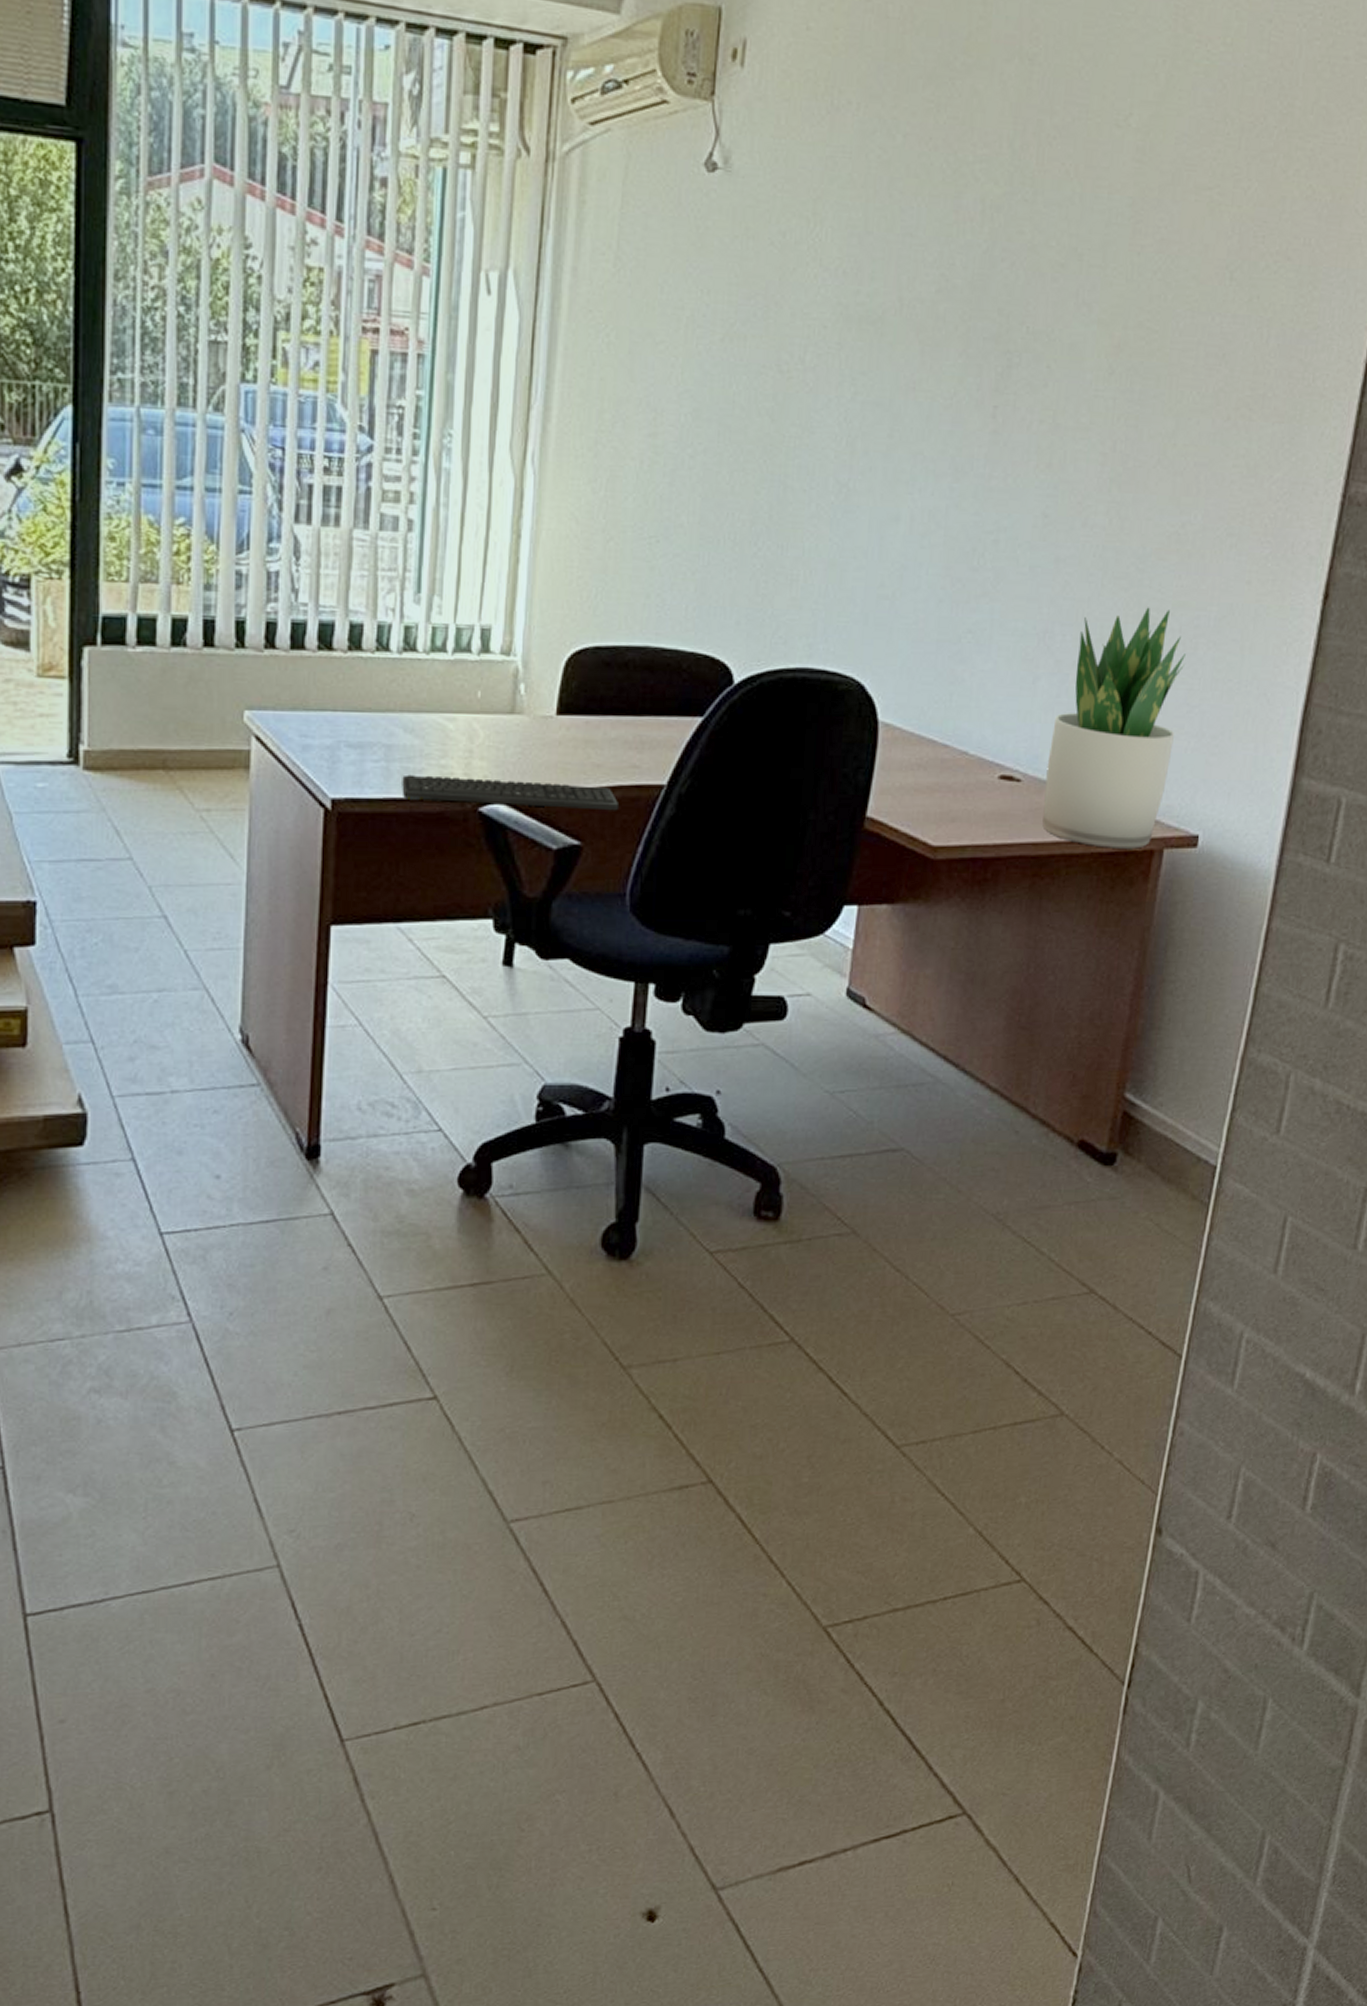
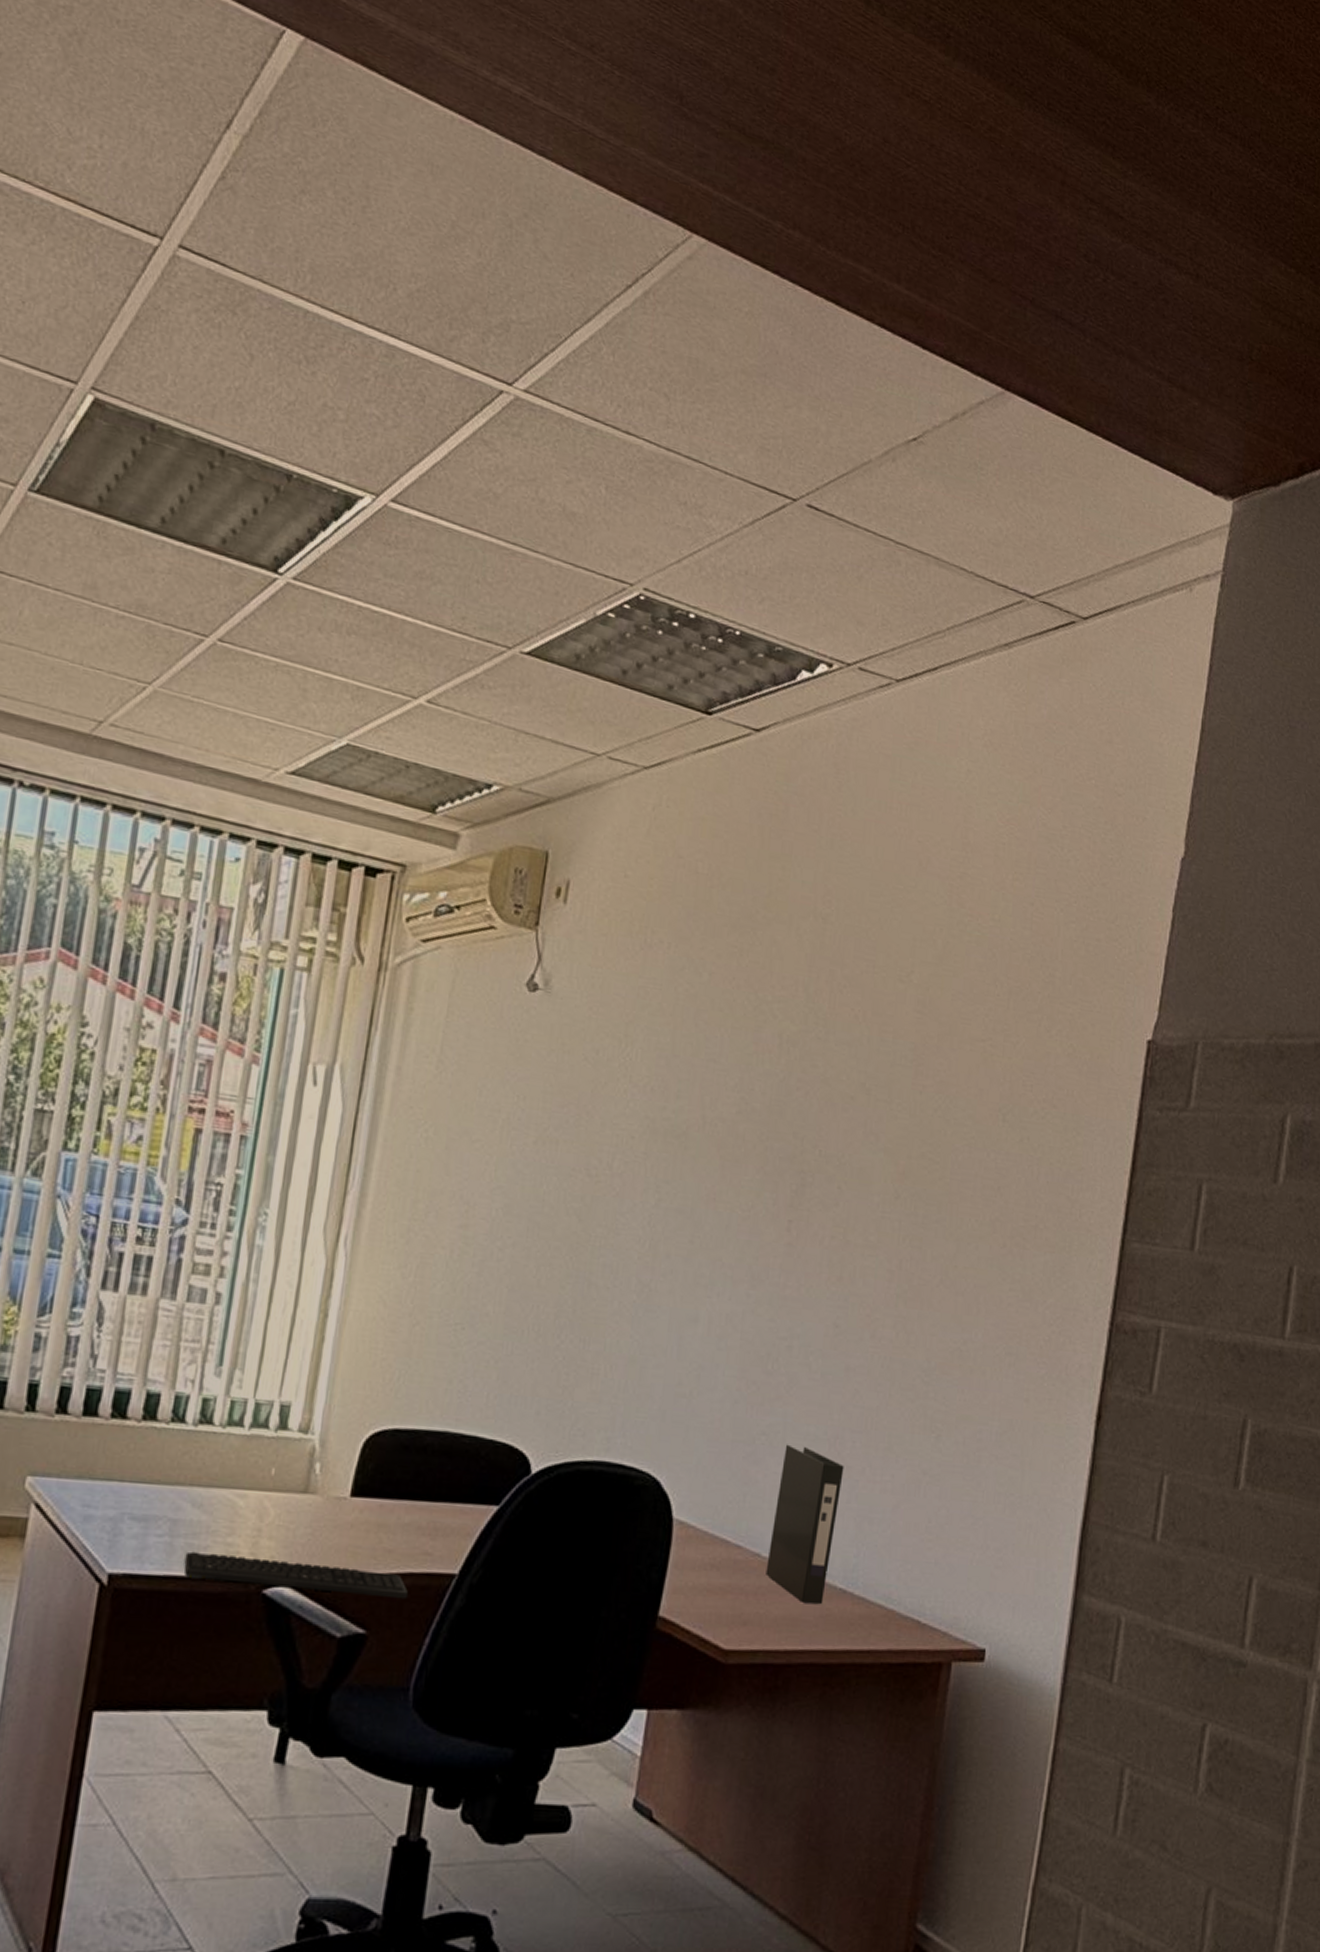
binder: none [973,641,1054,799] -> present [765,1444,844,1605]
planter: present [1042,607,1185,849] -> none [833,1419,969,1661]

